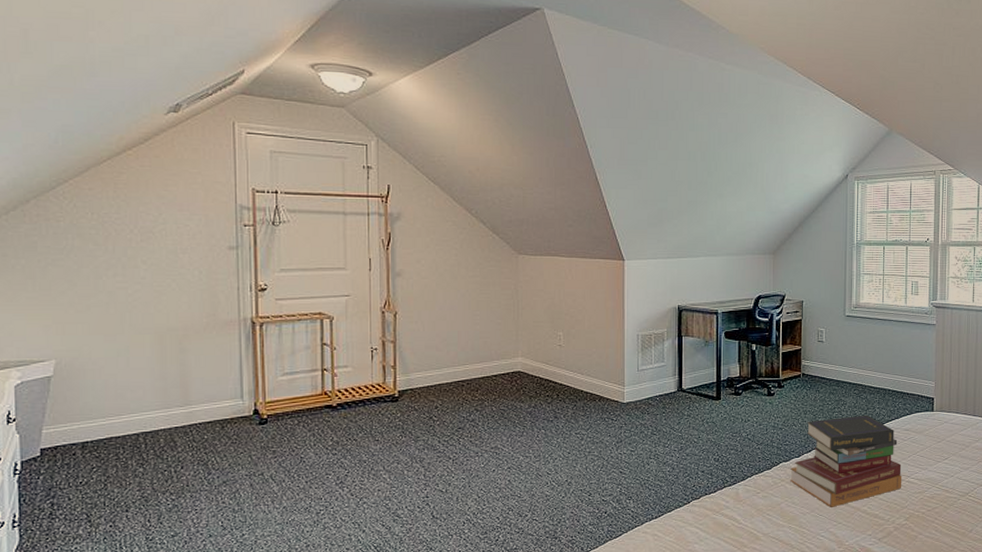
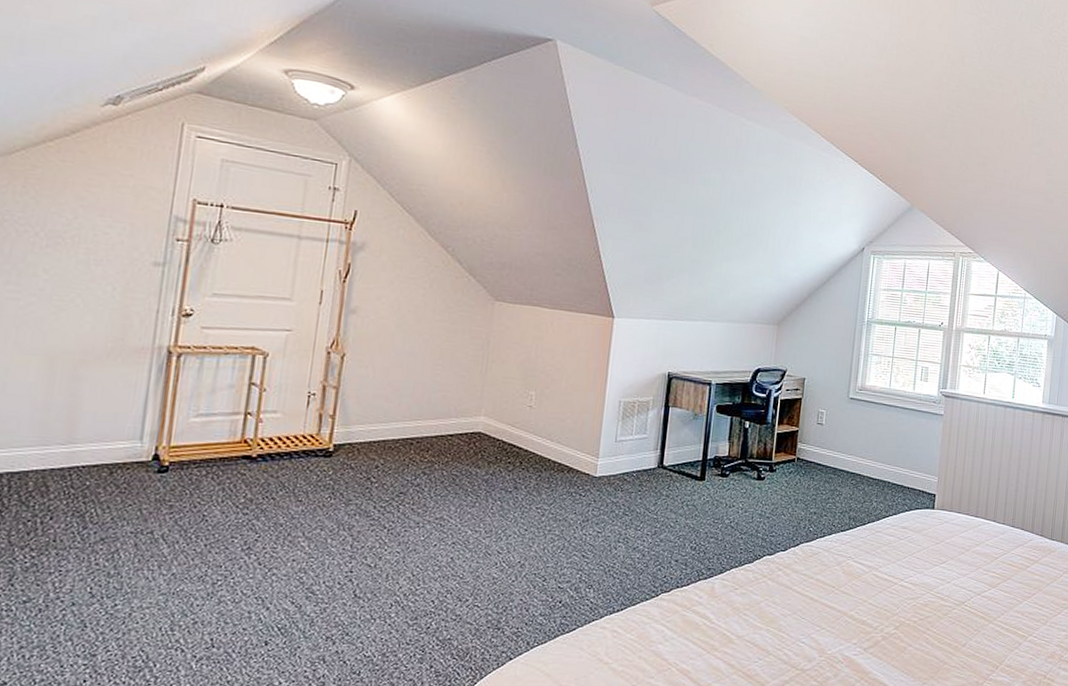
books: present [790,415,902,507] -> none [773,508,896,610]

